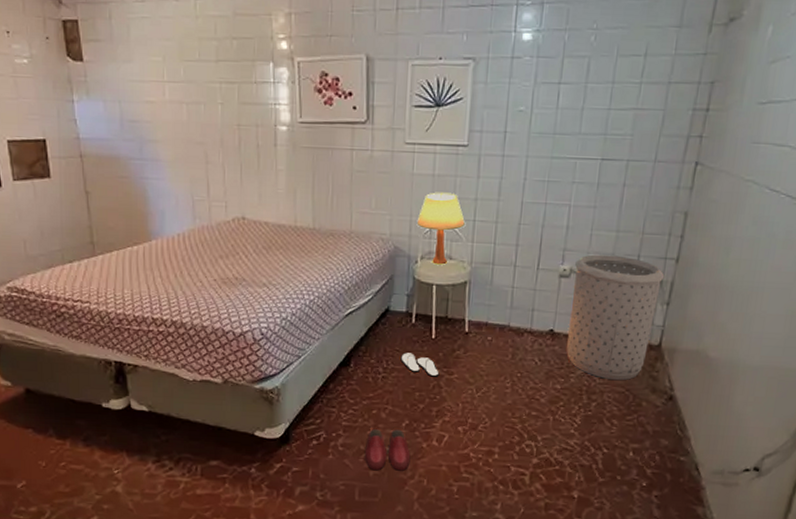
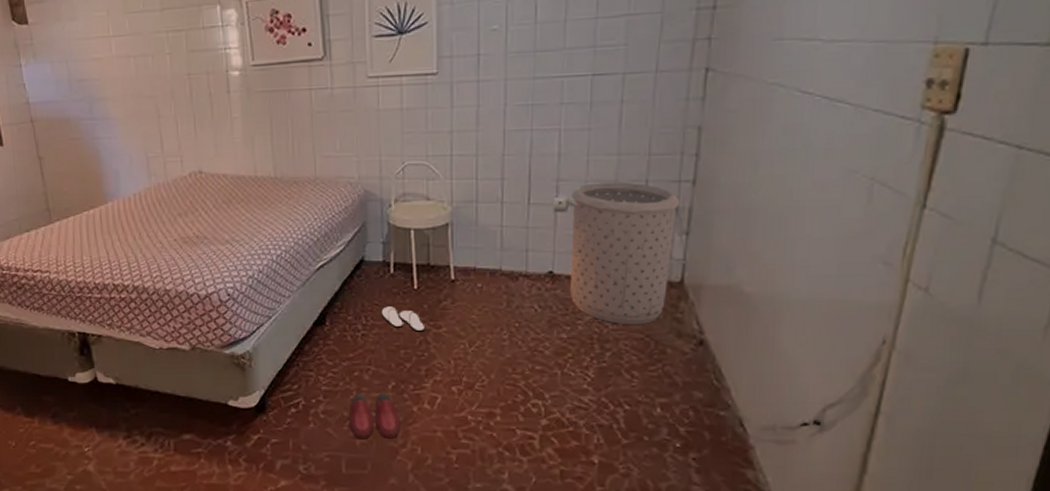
table lamp: present [416,192,465,265] -> none [387,127,441,207]

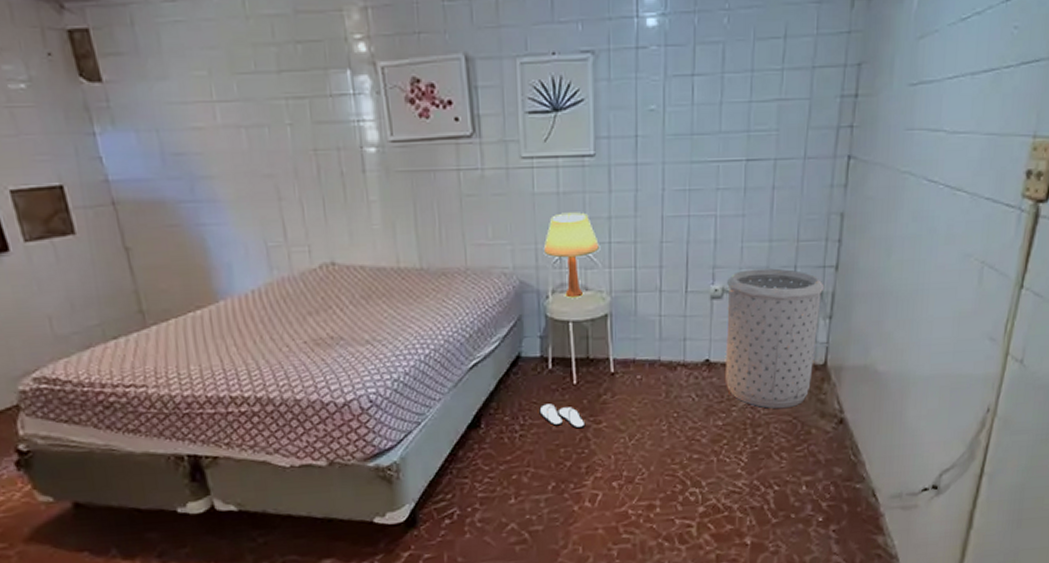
slippers: present [349,392,400,440] -> none [508,493,561,545]
table lamp: none [387,127,441,207] -> present [543,212,599,298]

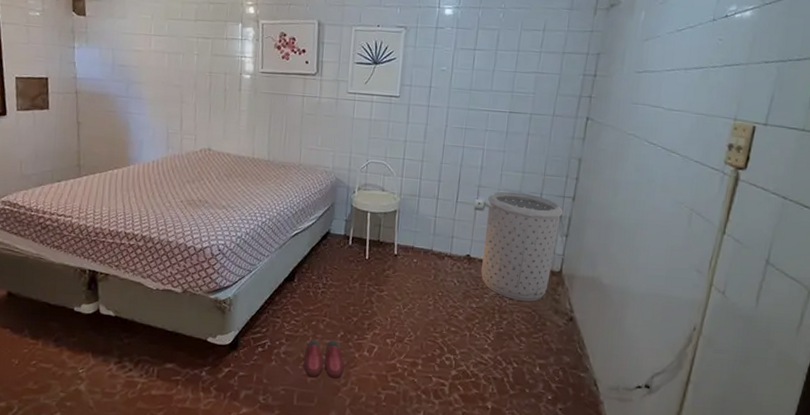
slippers: none [508,493,561,545] -> present [304,338,345,379]
slippers: present [539,404,586,429] -> none [338,271,372,294]
table lamp: present [543,212,599,298] -> none [355,134,396,195]

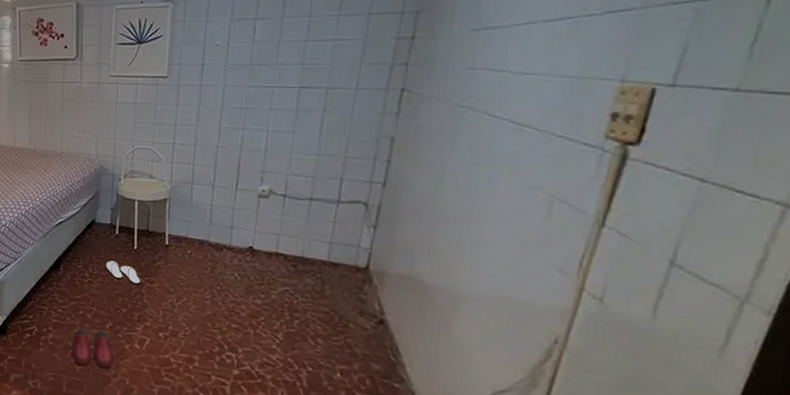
slippers: none [338,271,372,294] -> present [105,260,141,285]
laundry basket: present [481,191,563,302] -> none [267,177,371,301]

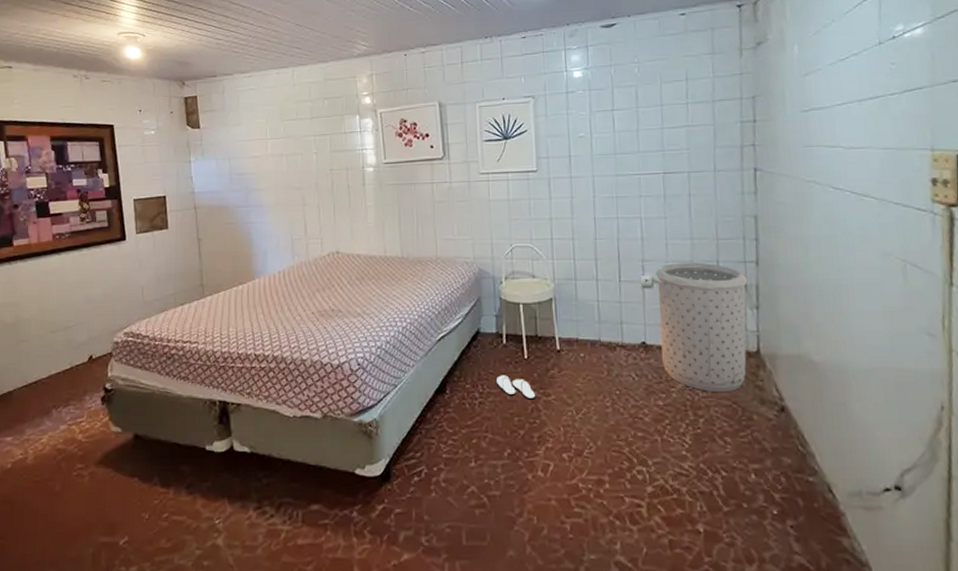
slippers: present [72,327,114,369] -> none [469,459,517,509]
laundry basket: none [267,177,371,301] -> present [656,262,748,393]

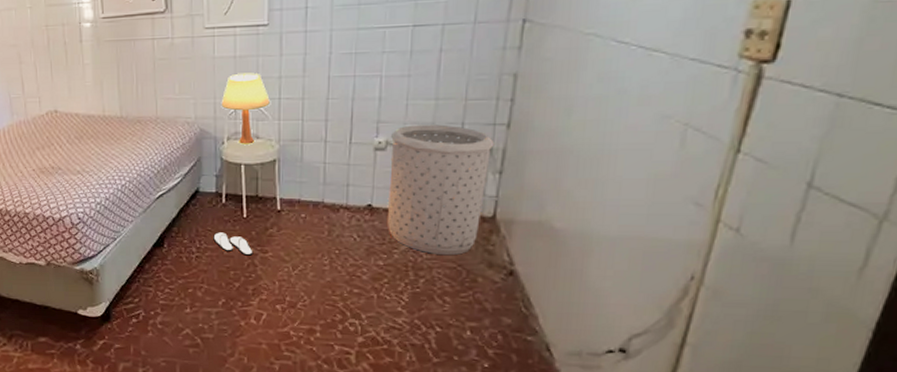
table lamp: none [497,215,543,284] -> present [221,73,270,144]

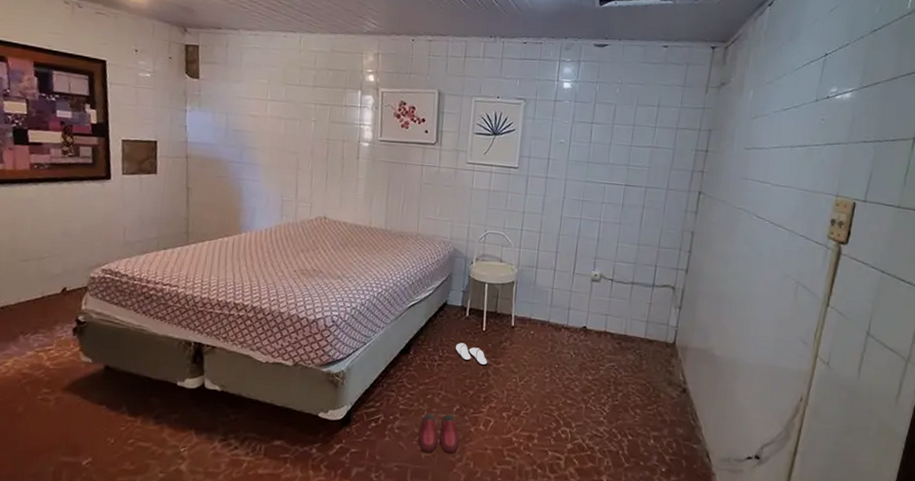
slippers: none [184,306,229,349] -> present [418,412,460,454]
table lamp: present [221,73,270,144] -> none [473,205,514,266]
laundry basket: present [388,124,495,256] -> none [597,263,677,374]

